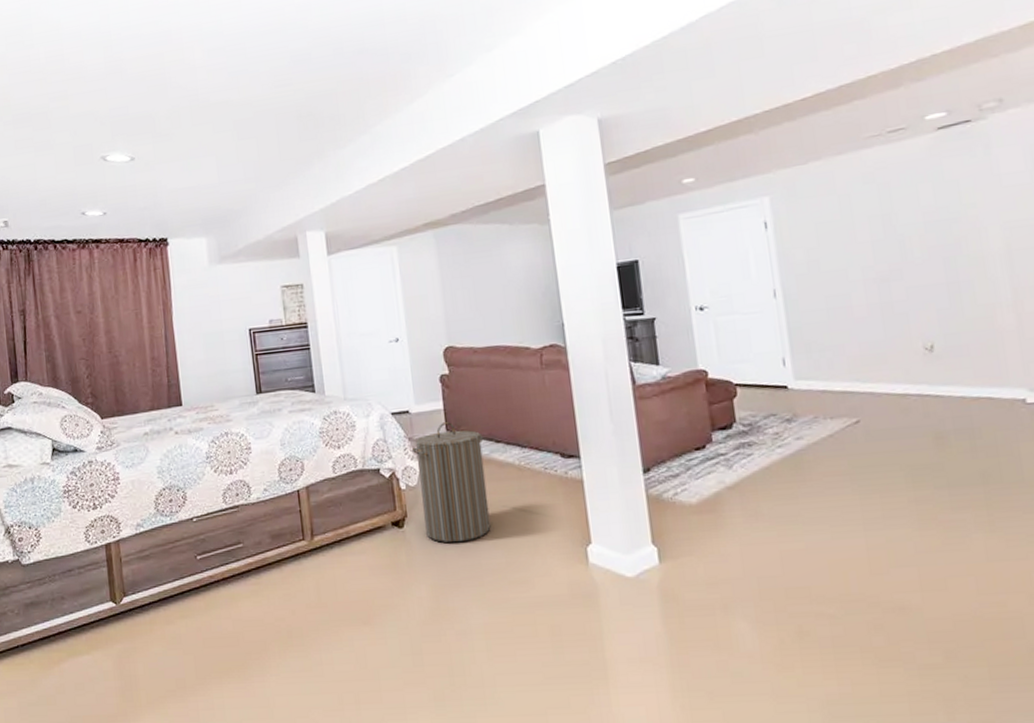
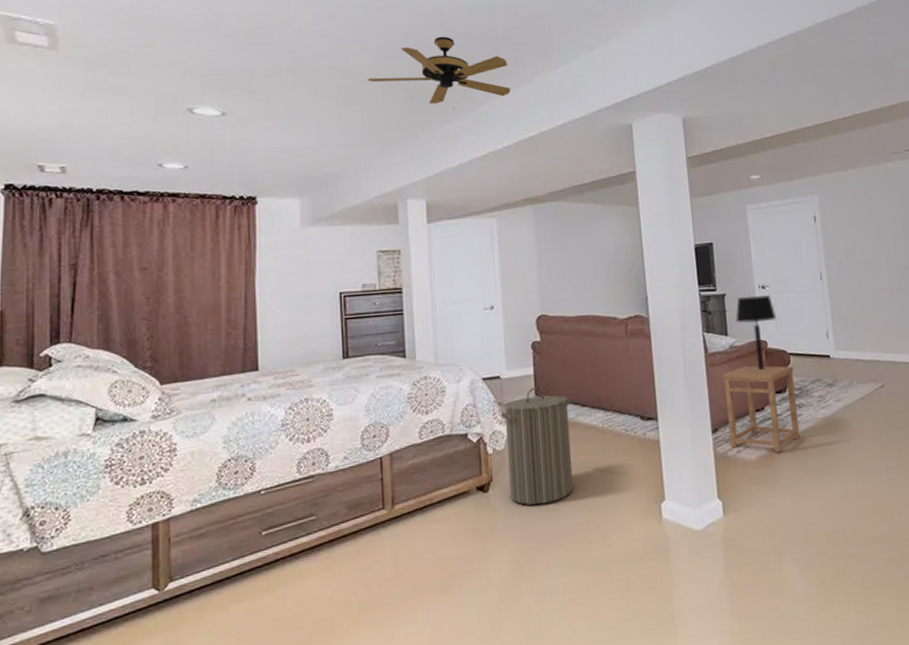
ceiling fan: none [259,55,405,134] -> present [367,36,511,110]
side table: none [654,398,750,496] -> present [723,365,800,453]
table lamp: none [668,316,719,404] -> present [736,294,777,371]

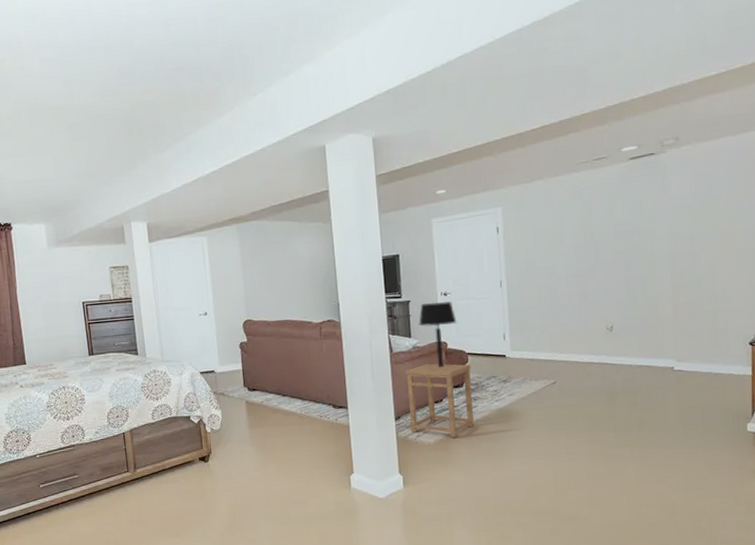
ceiling fan: present [367,36,511,110] -> none [91,71,215,140]
laundry hamper: present [500,387,574,506] -> none [216,380,277,474]

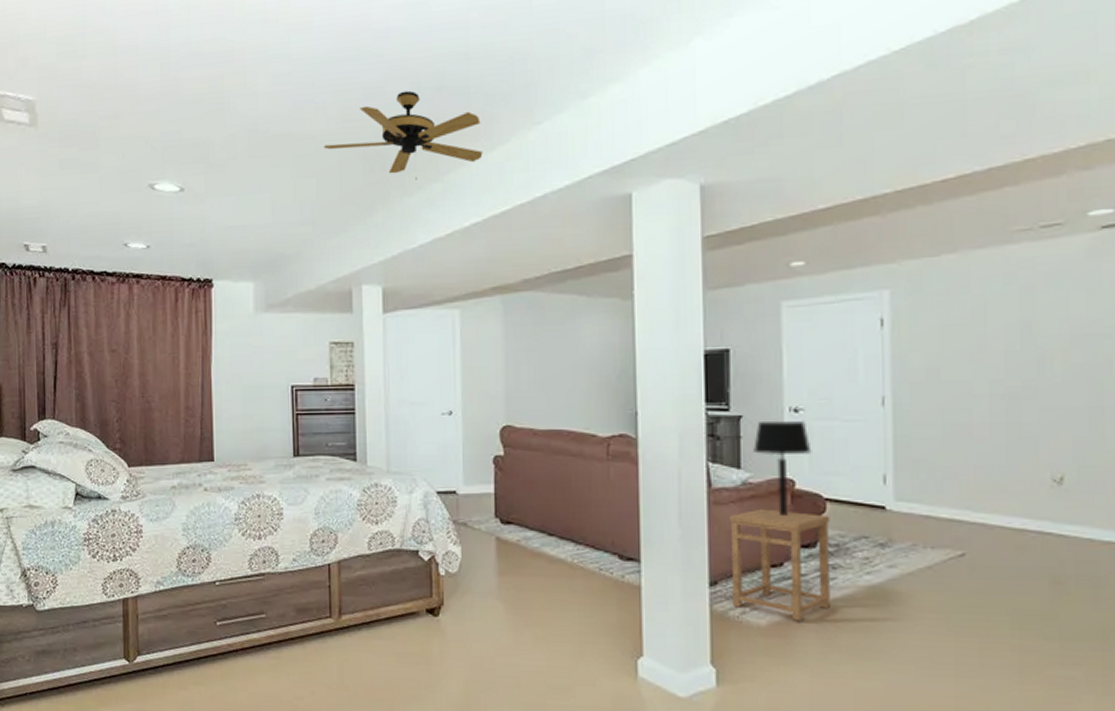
ceiling fan: none [91,71,215,140] -> present [323,90,483,180]

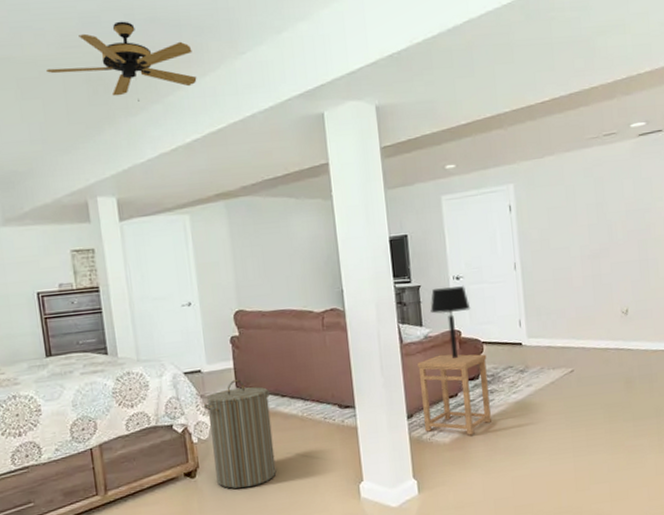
laundry hamper: none [455,508,535,639] -> present [203,379,277,489]

